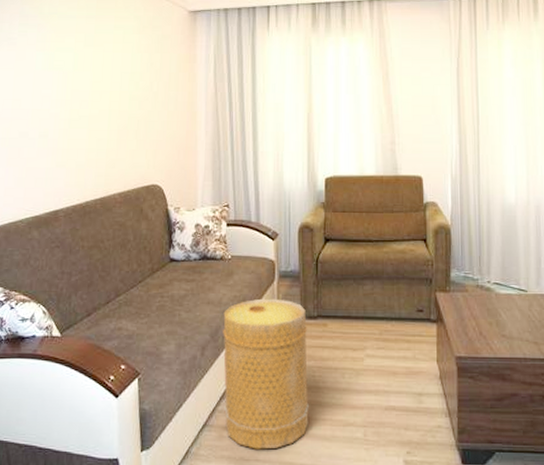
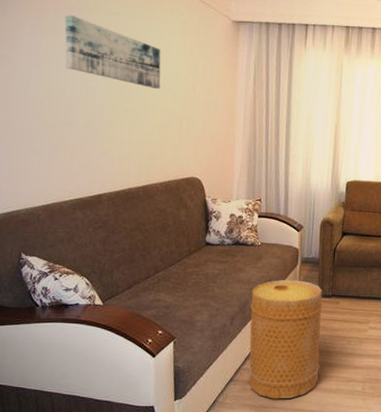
wall art: none [20,23,117,91] -> present [64,14,161,89]

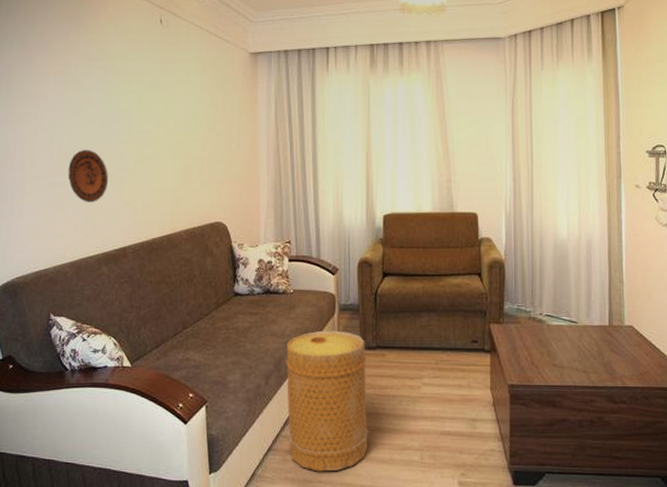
decorative plate: none [43,97,86,150] -> present [68,149,108,202]
wall art: present [64,14,161,89] -> none [86,66,180,131]

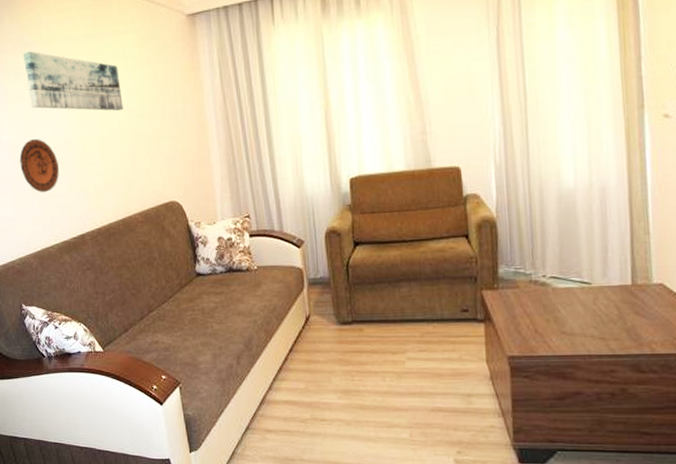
wall art: none [86,66,180,131] -> present [23,51,123,111]
basket: present [286,330,369,472] -> none [255,306,351,450]

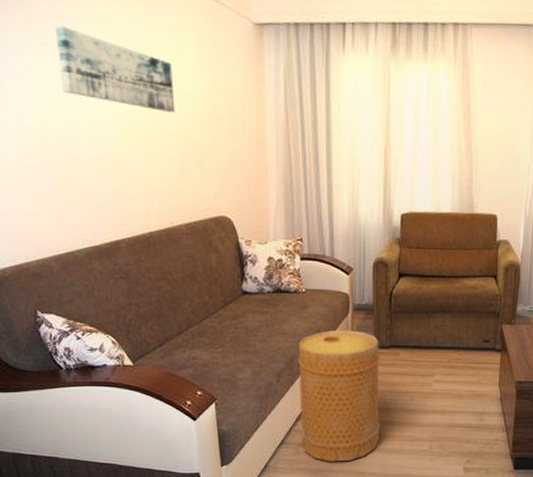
decorative plate: present [19,138,59,192] -> none [43,128,93,190]
basket: none [255,306,351,450] -> present [298,330,381,462]

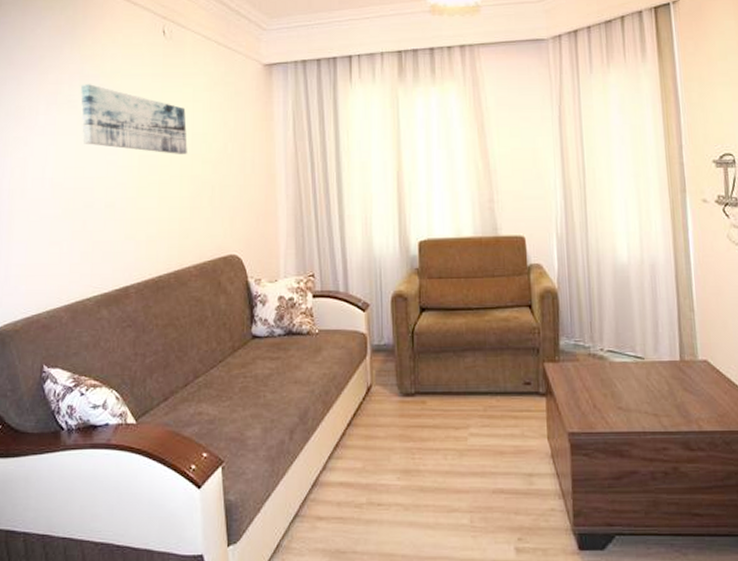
basket: present [298,330,381,462] -> none [312,375,410,540]

